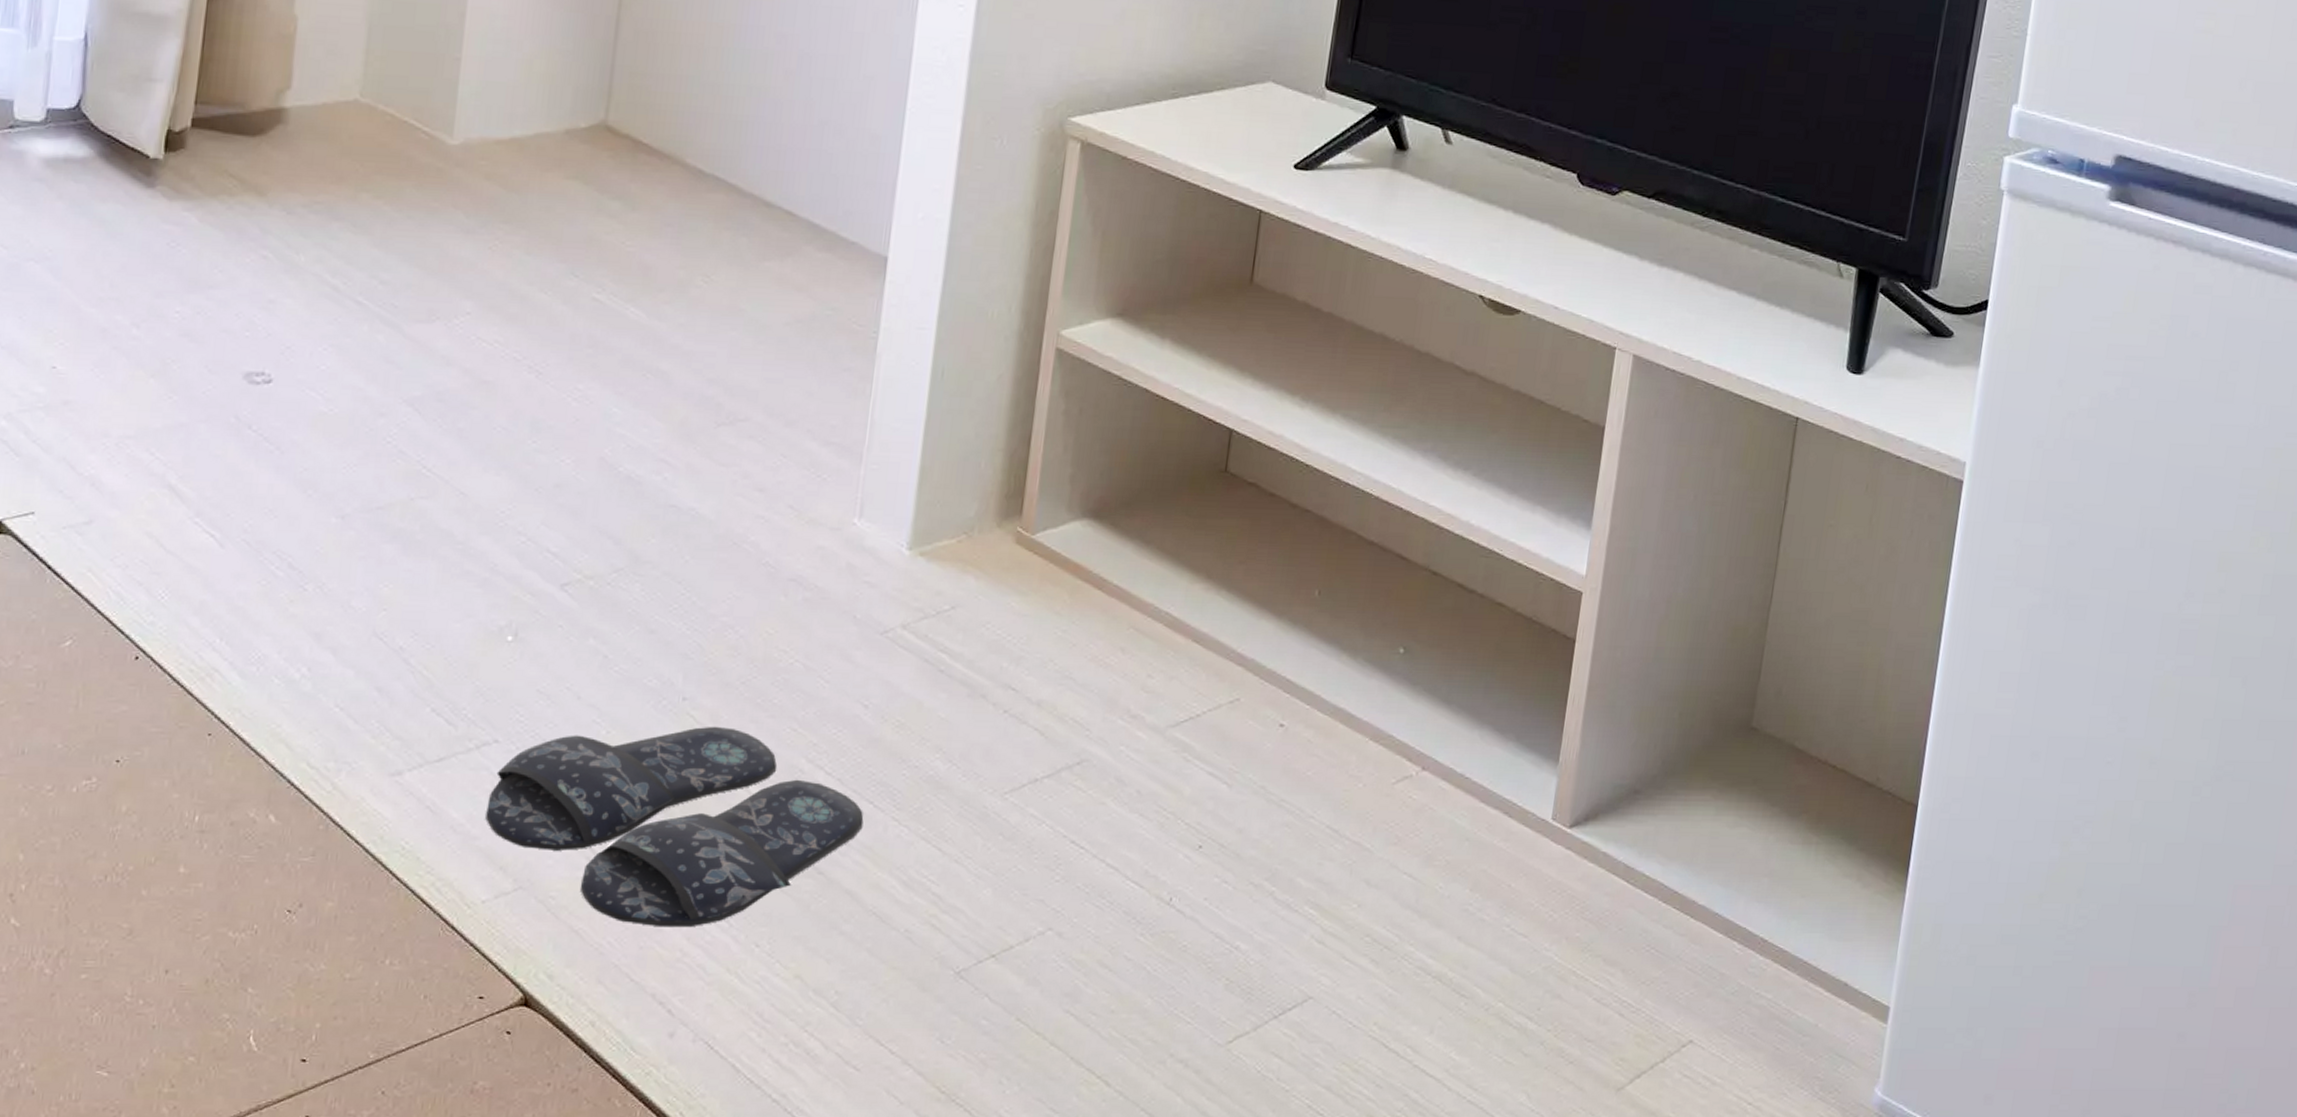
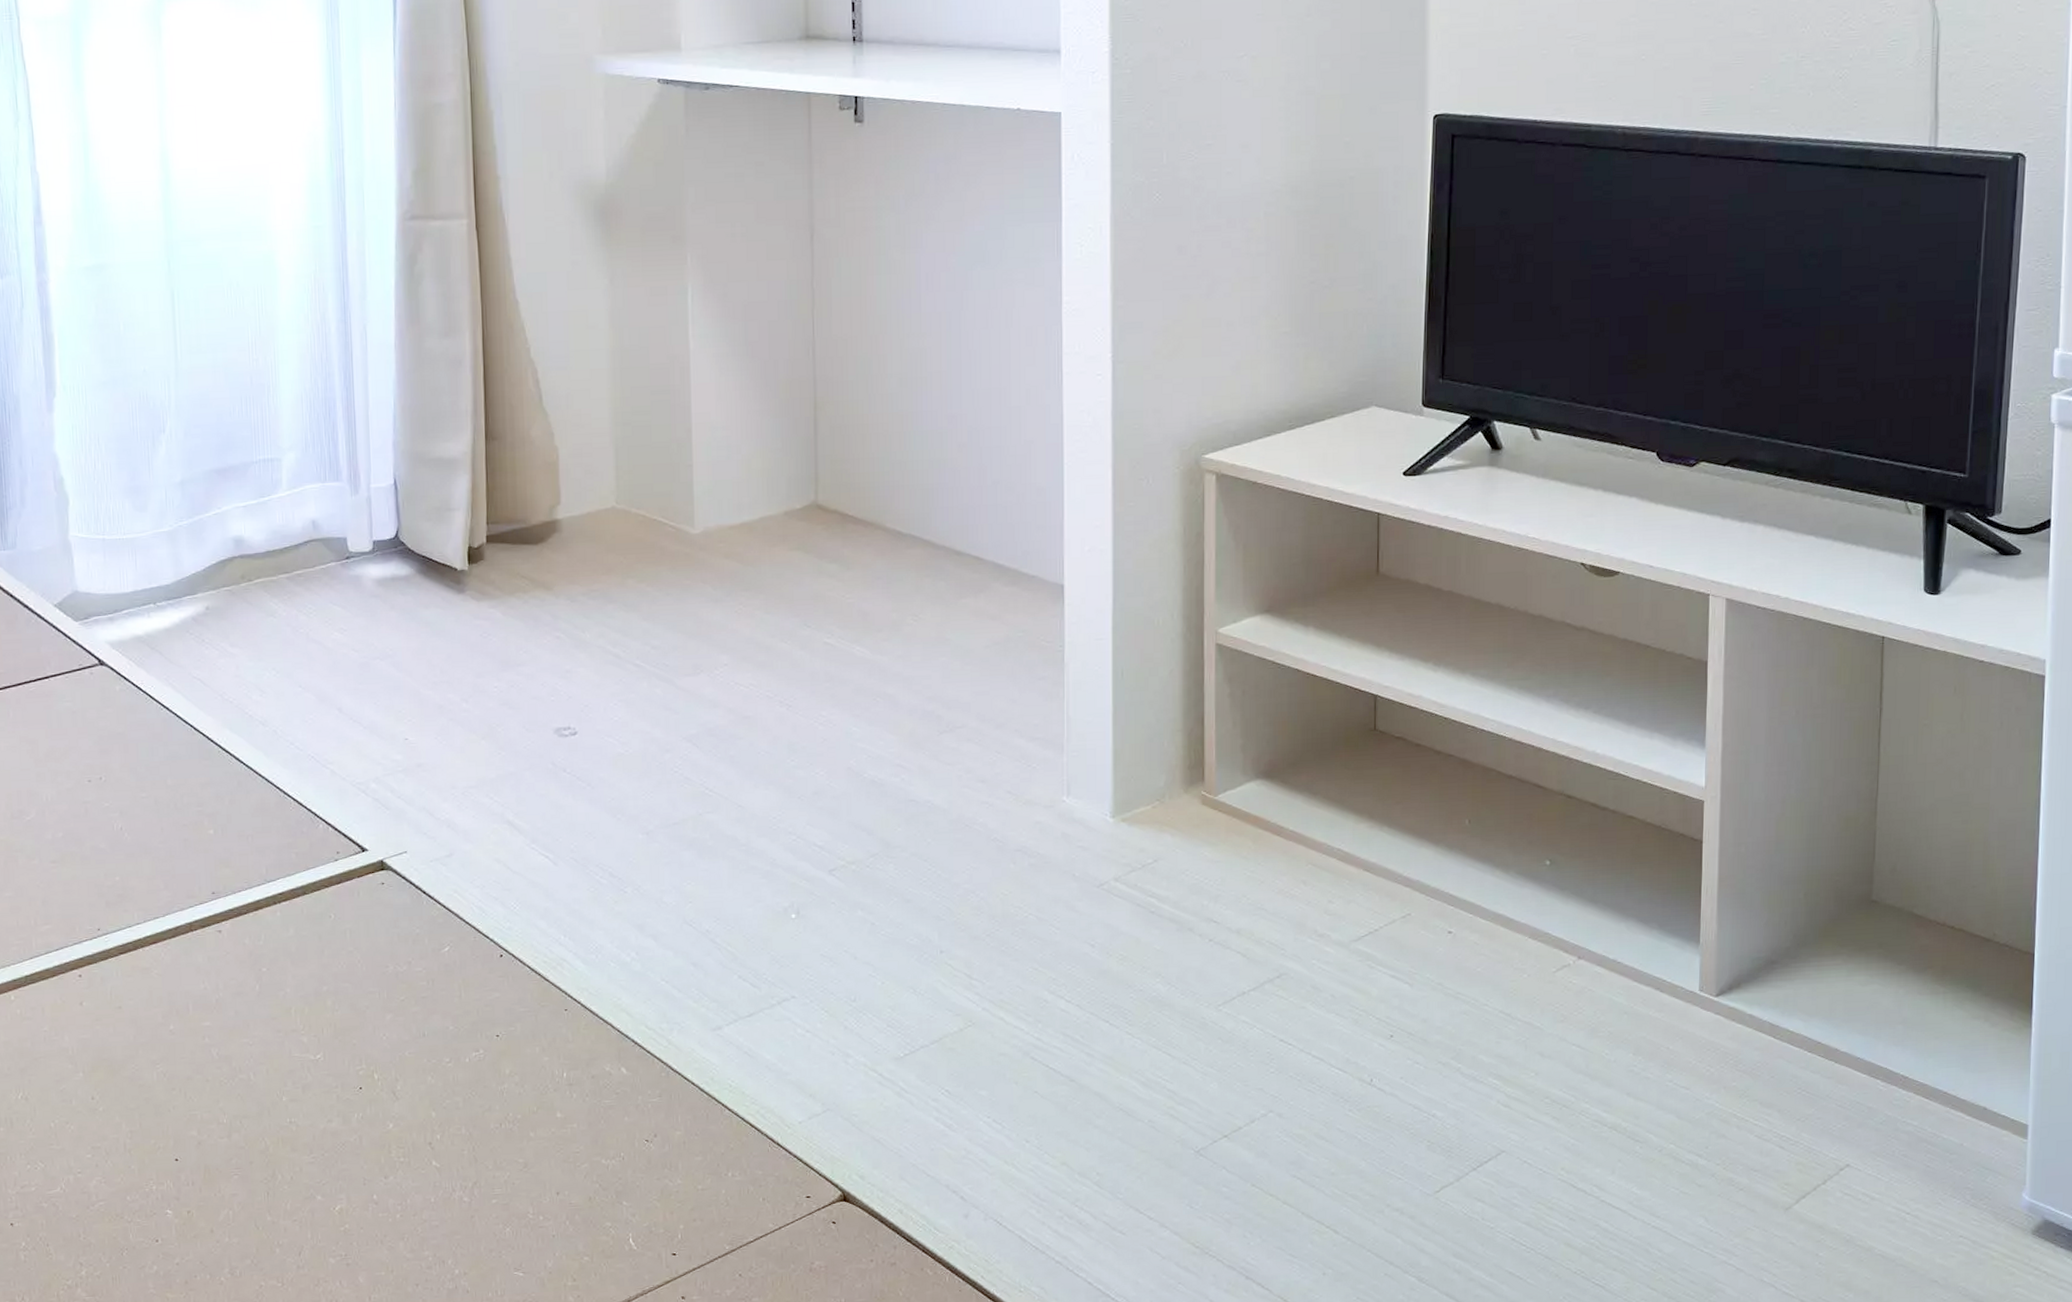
slippers: present [485,726,864,928] -> none [793,971,1103,1133]

